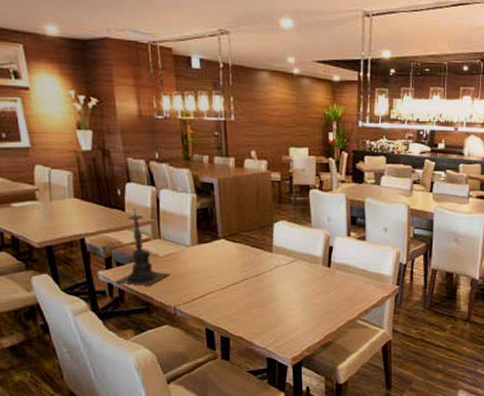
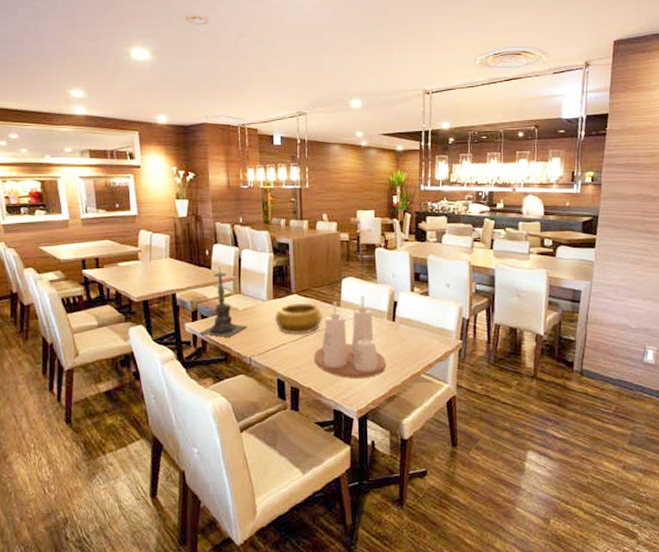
decorative bowl: none [200,248,253,282] -> present [274,302,323,334]
condiment set: none [244,240,321,327] -> present [314,295,386,379]

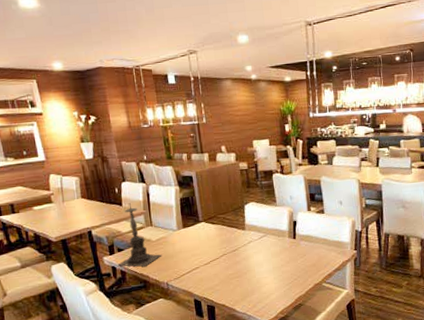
decorative bowl: present [274,302,323,334] -> none [186,229,230,259]
condiment set: present [314,295,386,379] -> none [225,218,291,293]

